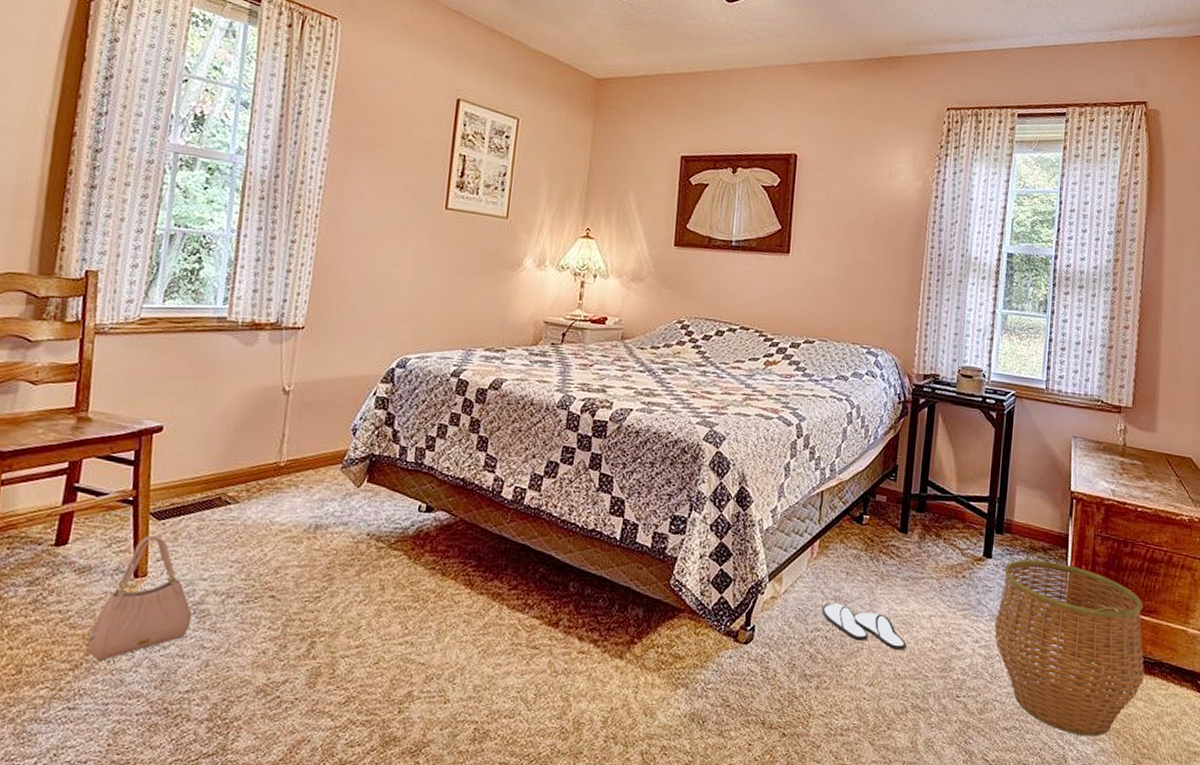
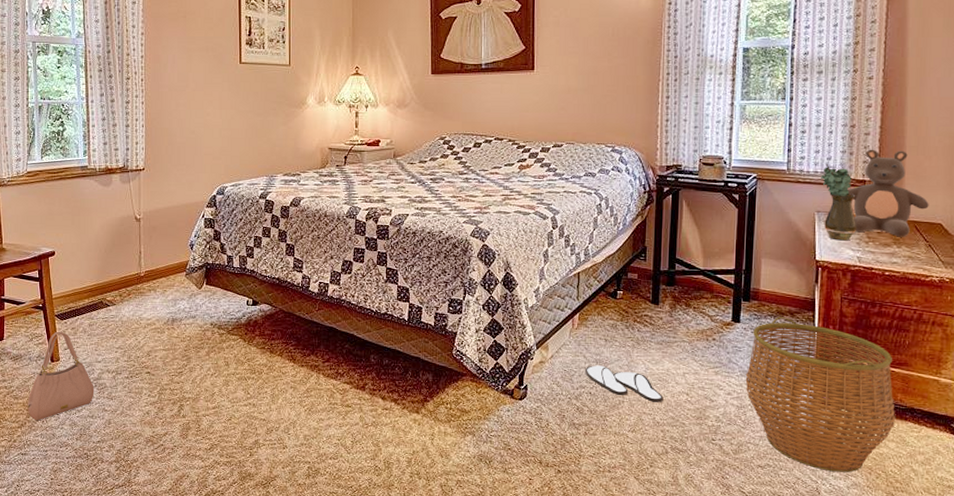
vase: none [1078,384,1112,471] -> present [821,163,857,241]
teddy bear: none [1104,373,1181,471] -> present [847,149,929,237]

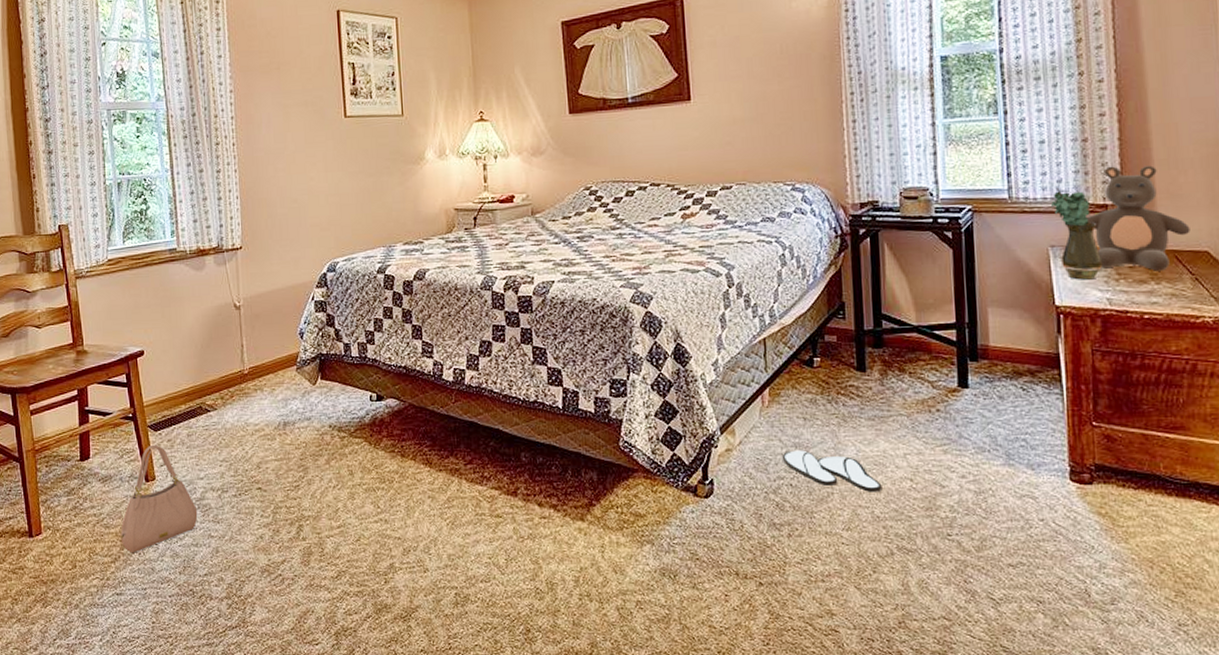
basket: present [745,317,896,473] -> none [981,378,1178,568]

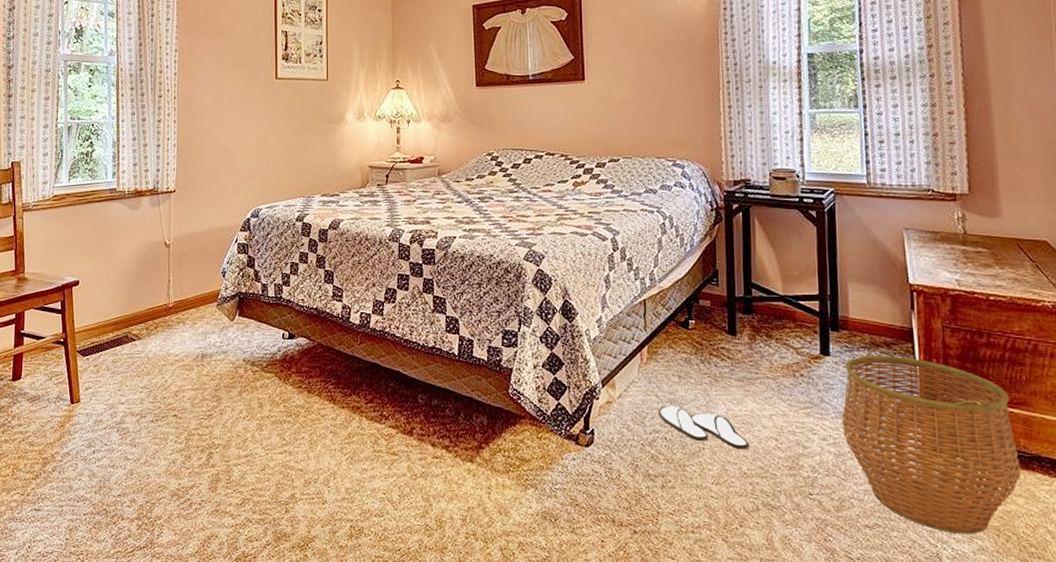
handbag: present [119,444,198,553] -> none [42,369,117,471]
basket: none [981,378,1178,568] -> present [841,349,1022,534]
vase: present [1051,187,1103,280] -> none [906,175,952,262]
teddy bear: present [1086,165,1190,271] -> none [936,159,1031,257]

